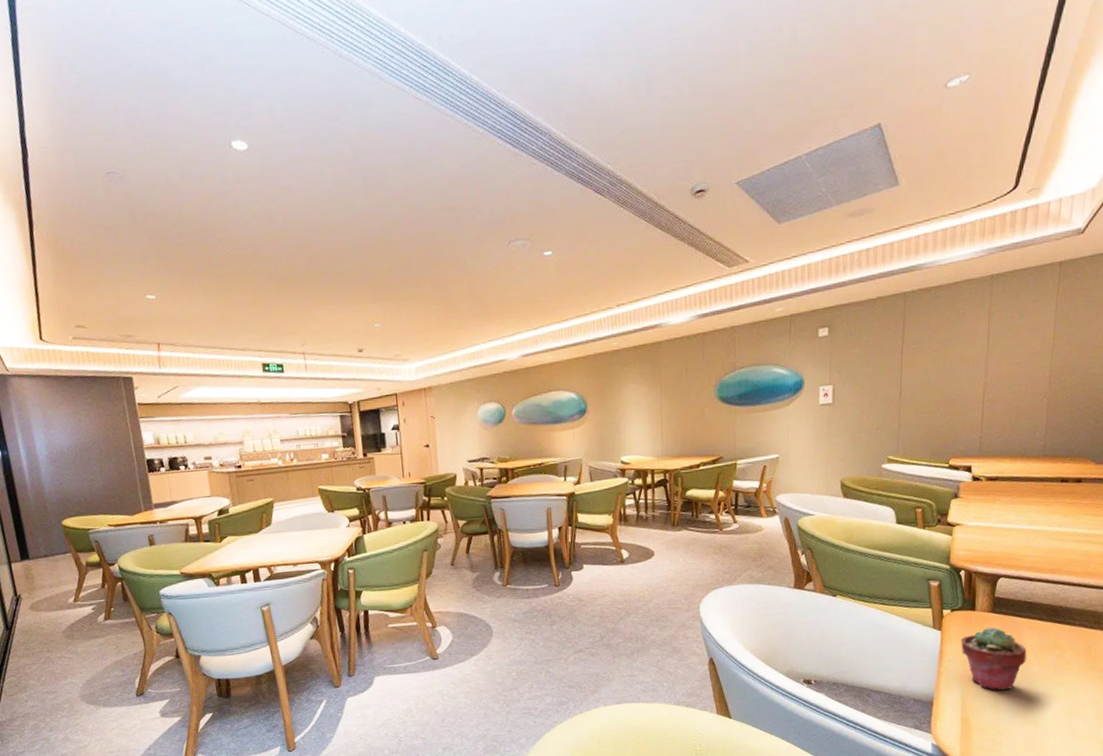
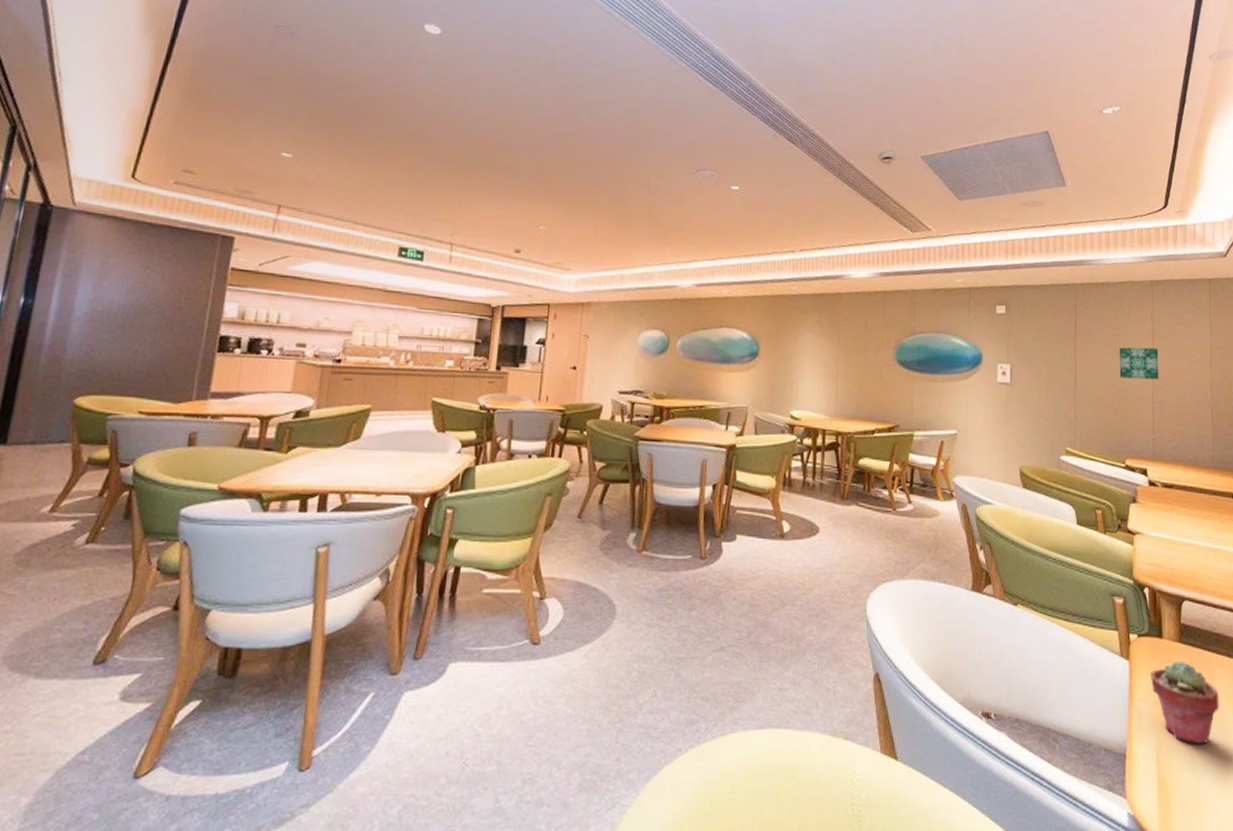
wall art: none [948,346,994,382] -> present [1119,347,1159,380]

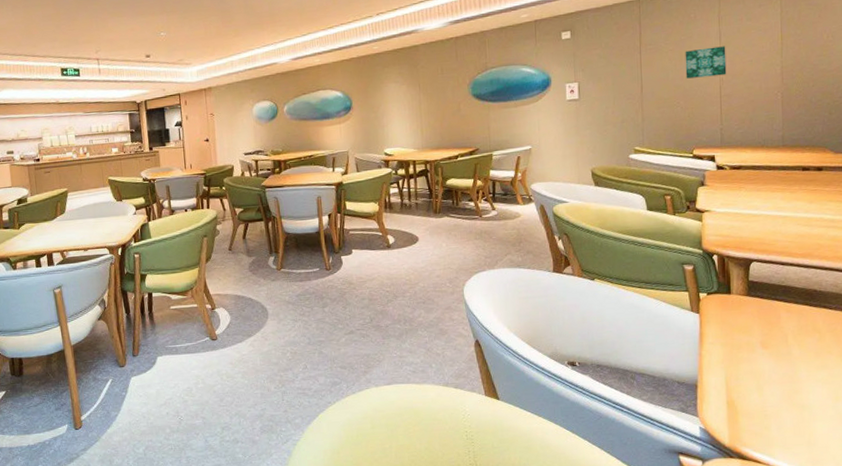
potted succulent: present [1151,662,1219,745] -> none [720,311,786,374]

